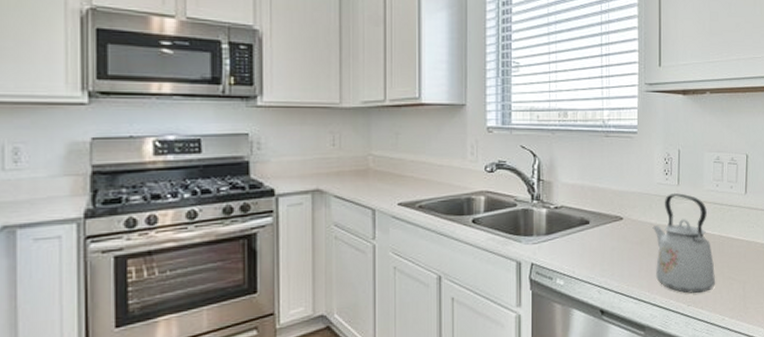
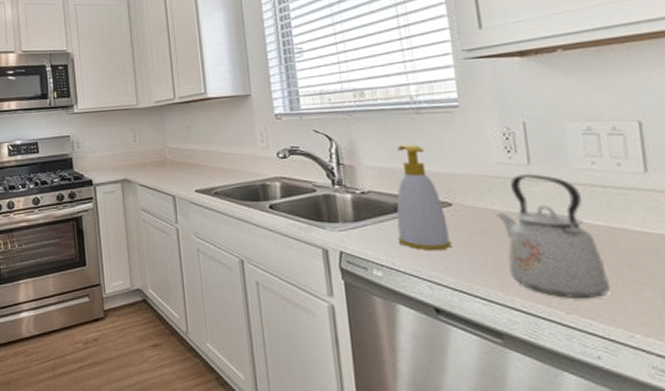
soap bottle: none [579,164,619,260] -> present [396,144,452,251]

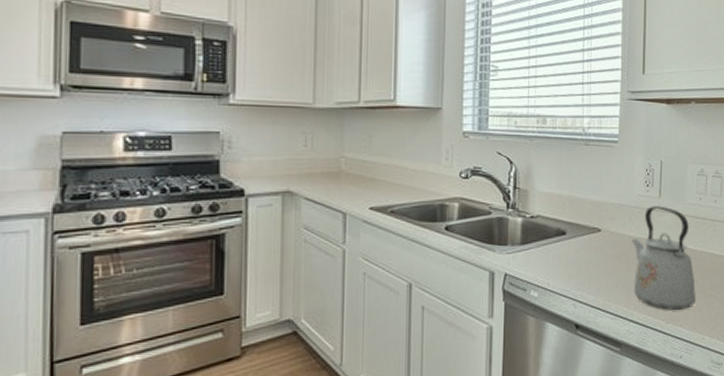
soap bottle: present [396,144,452,251] -> none [555,173,596,272]

